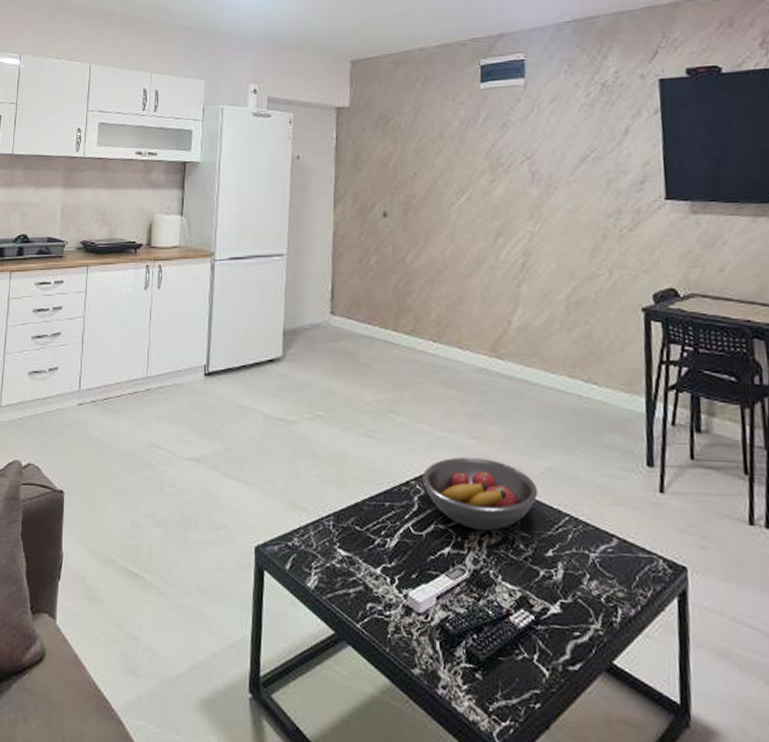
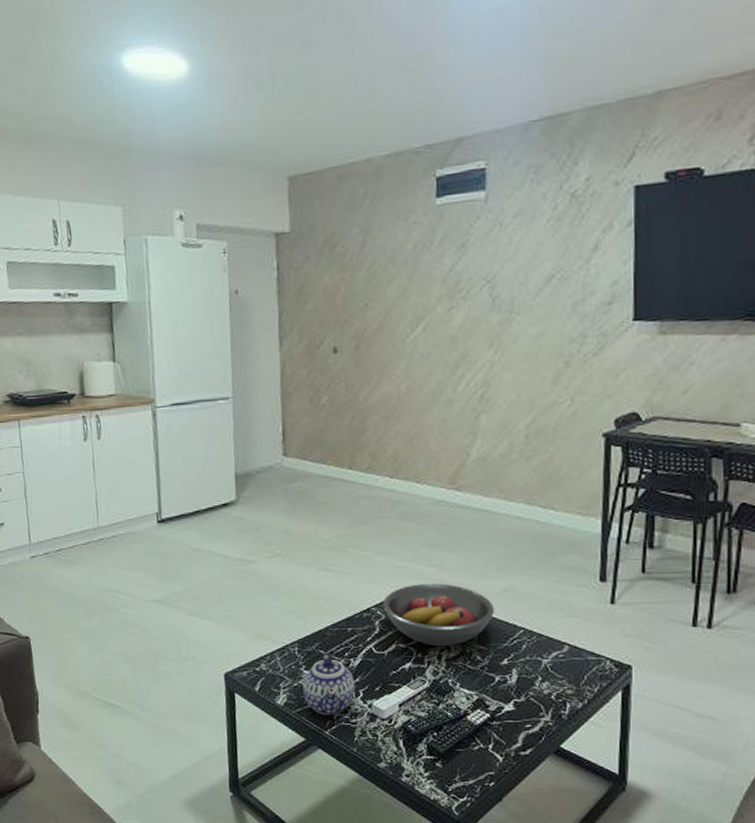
teapot: none [335,529,391,605] -> present [302,652,356,715]

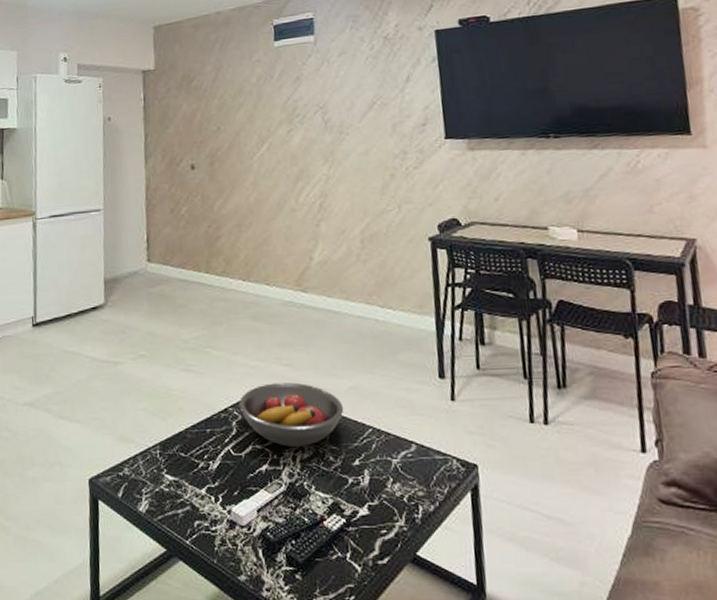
teapot: present [302,652,356,715] -> none [163,455,215,523]

